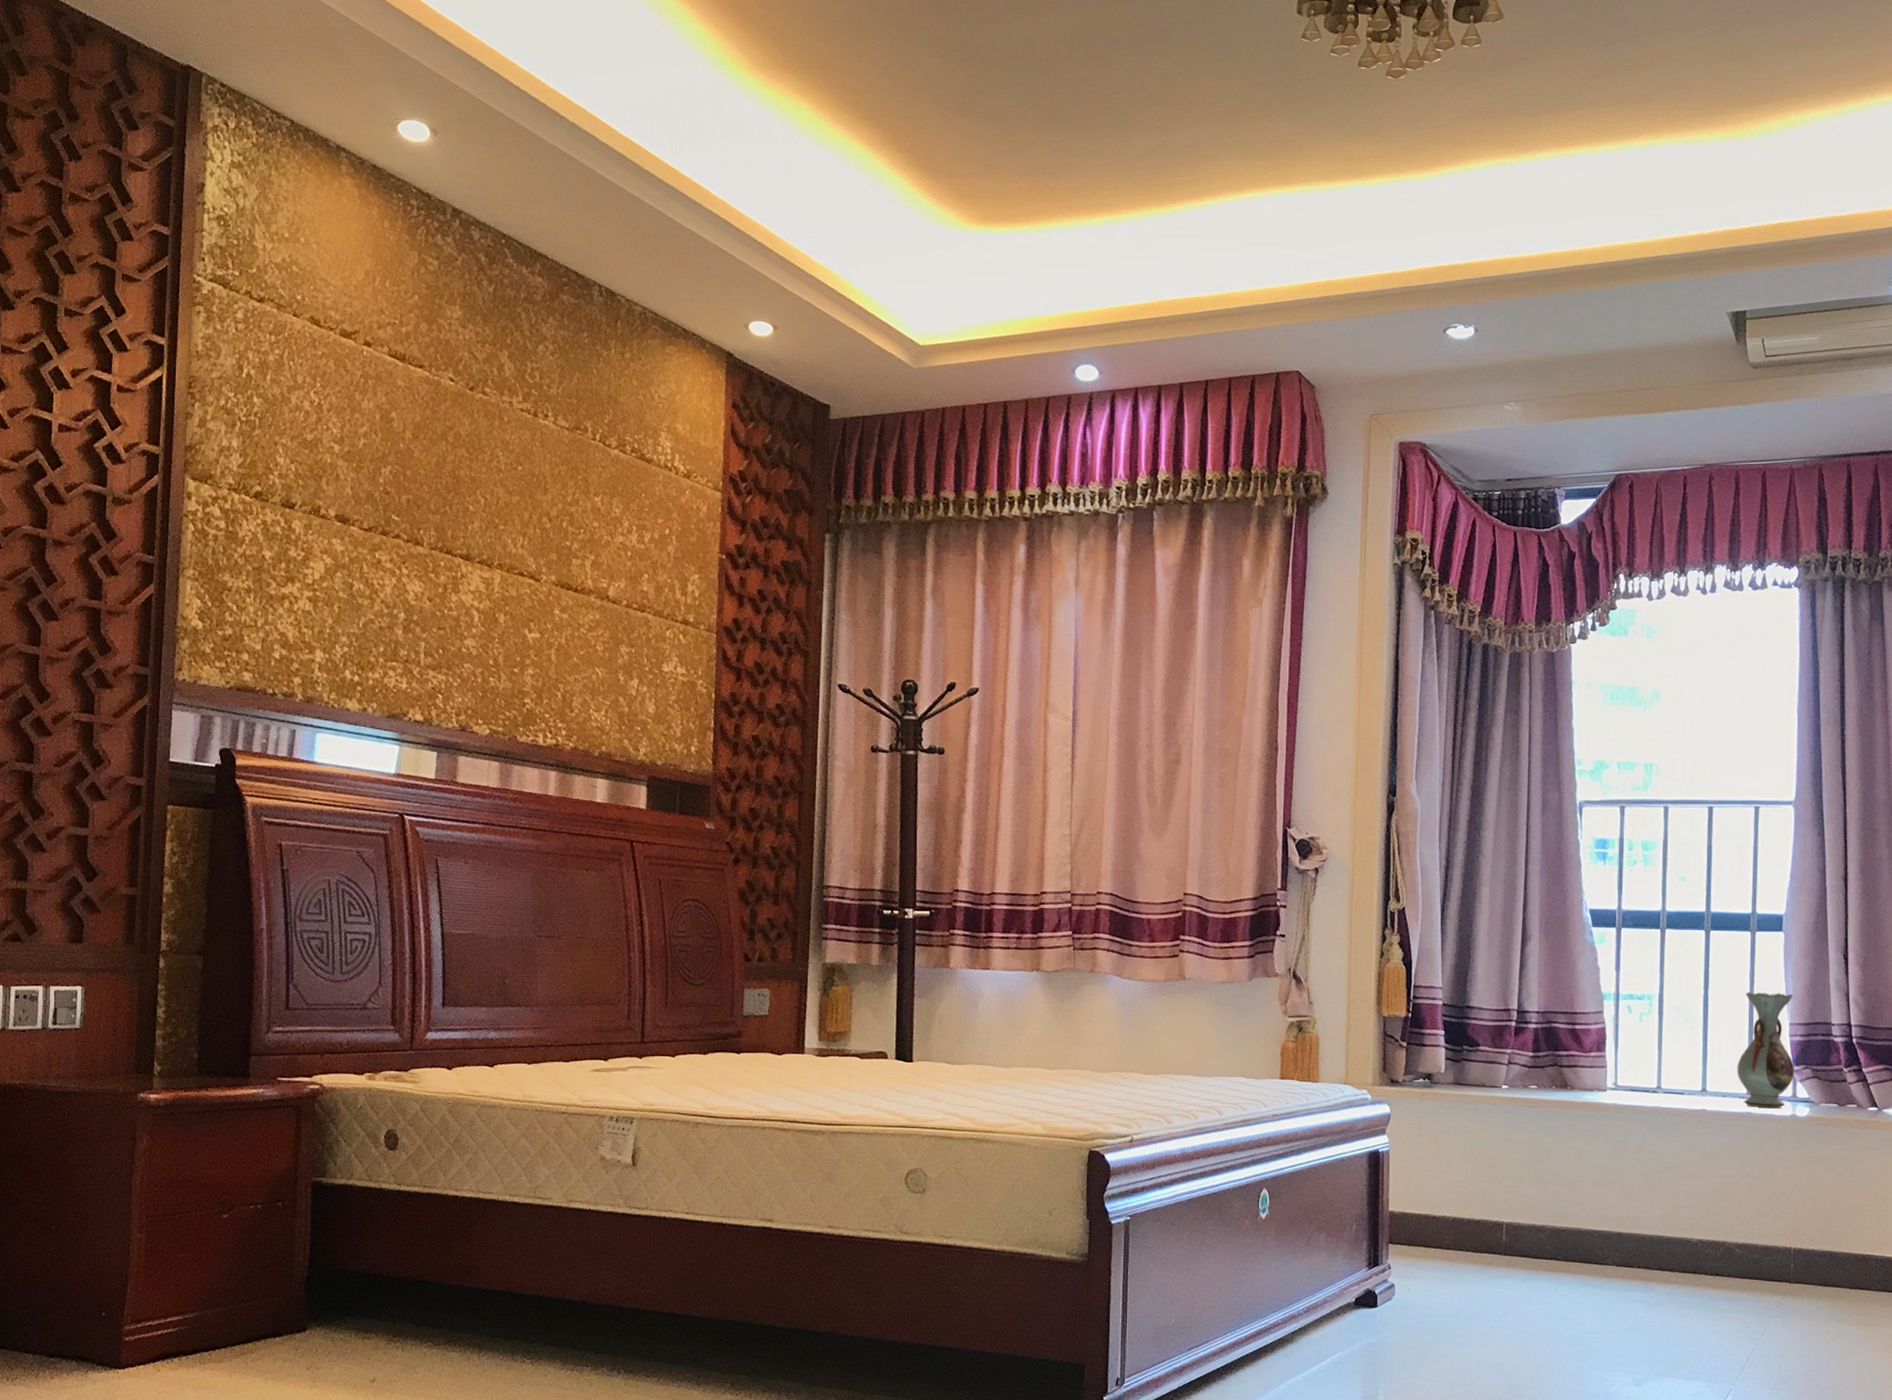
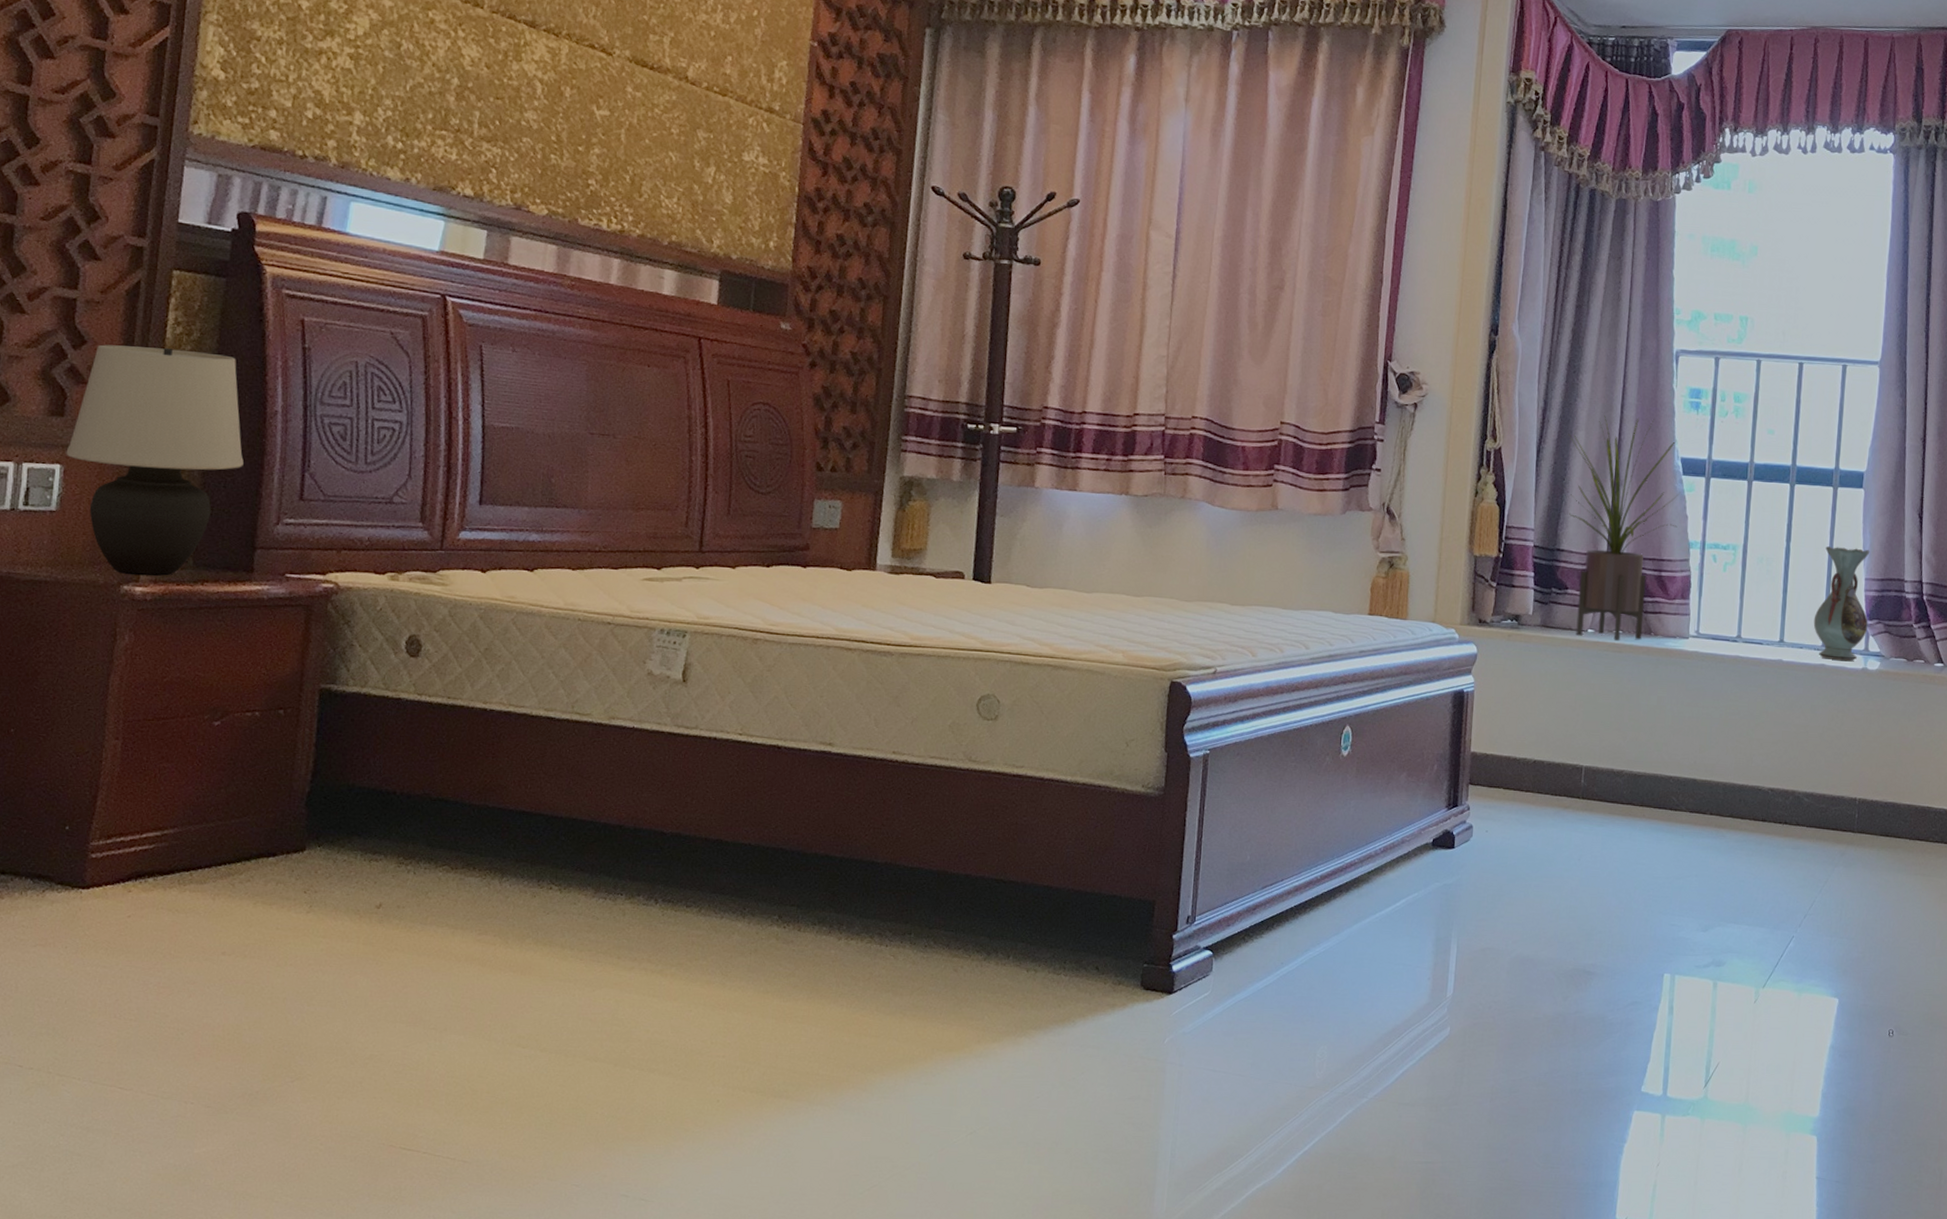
table lamp: none [85,876,236,1084] -> present [66,344,244,577]
house plant: none [1471,870,1590,1097] -> present [1564,415,1680,642]

